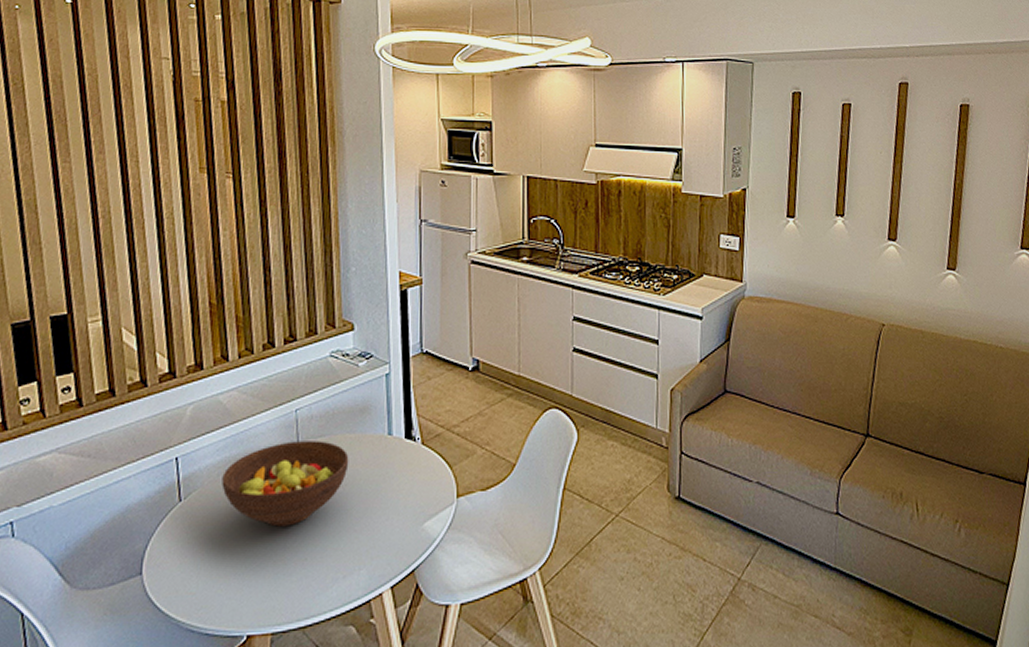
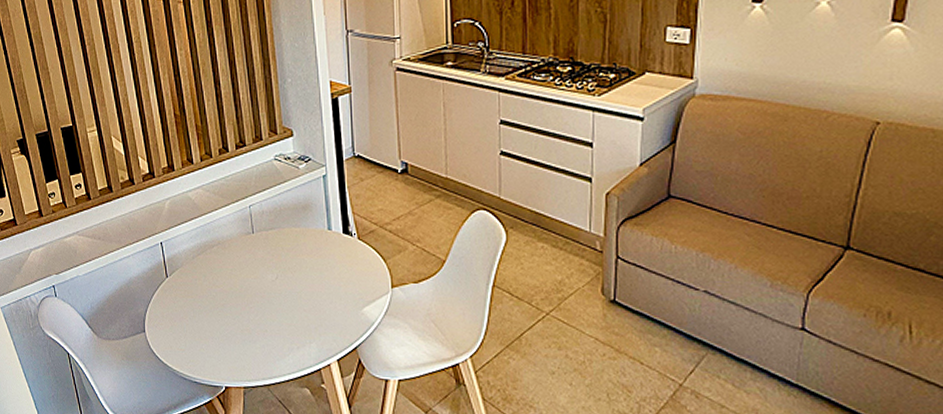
fruit bowl: present [221,441,349,527] -> none [196,233,296,303]

